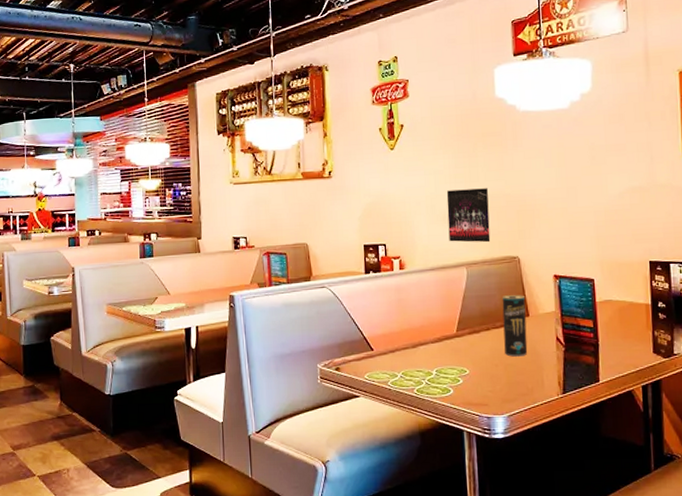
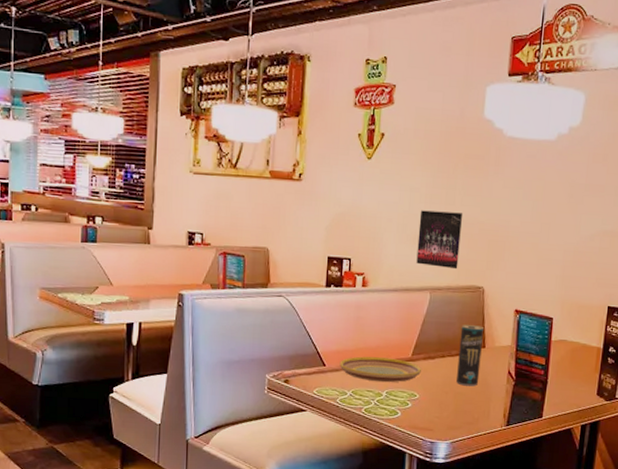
plate: none [386,336,468,361] -> present [339,356,421,383]

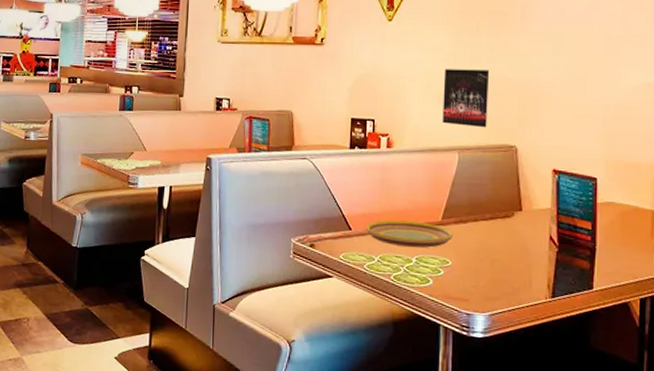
beverage can: present [456,325,484,387] -> none [492,186,519,253]

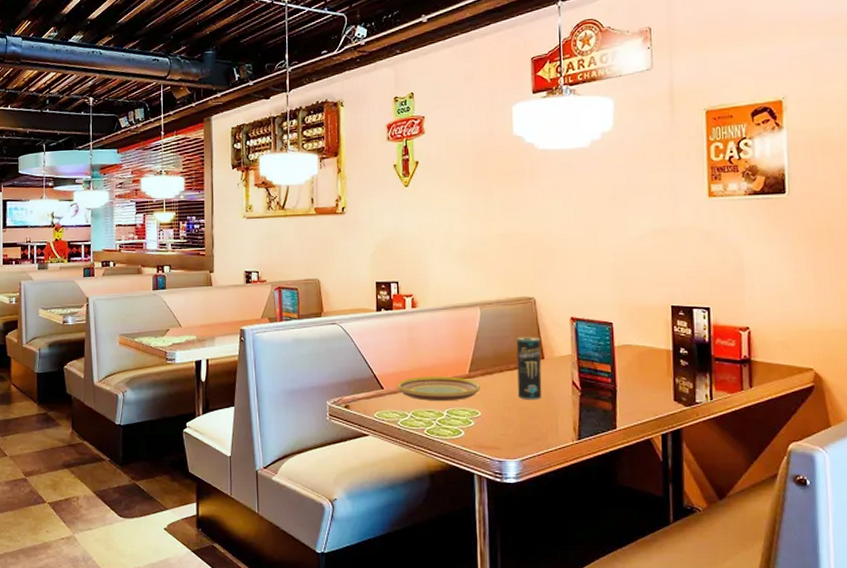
album cover: present [442,69,489,128] -> none [461,227,506,283]
beverage can: none [492,186,519,253] -> present [516,337,542,400]

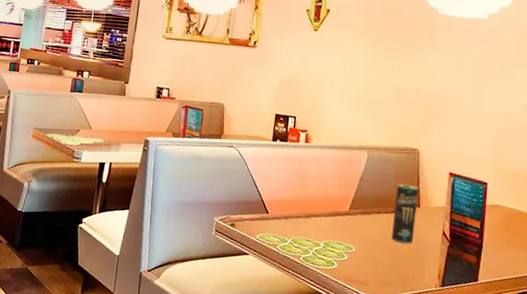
plate: present [397,376,480,402] -> none [281,206,358,235]

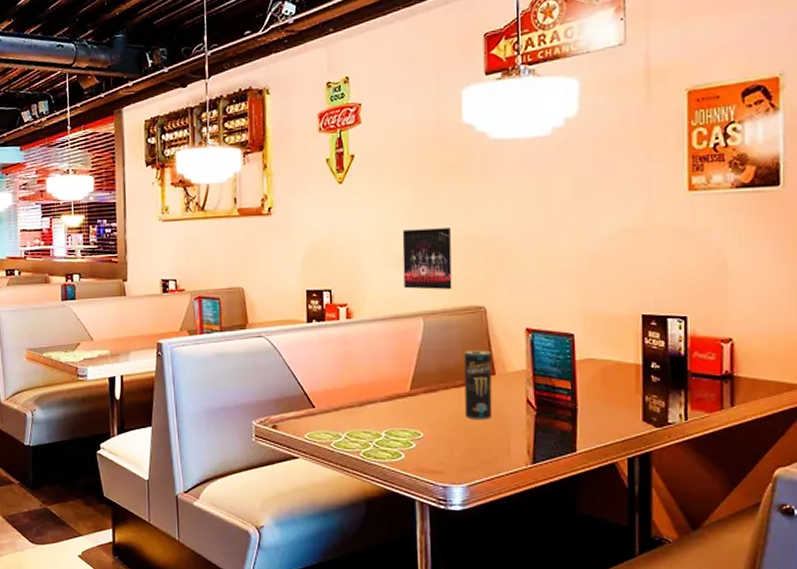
album cover: none [355,77,399,132] -> present [402,228,452,290]

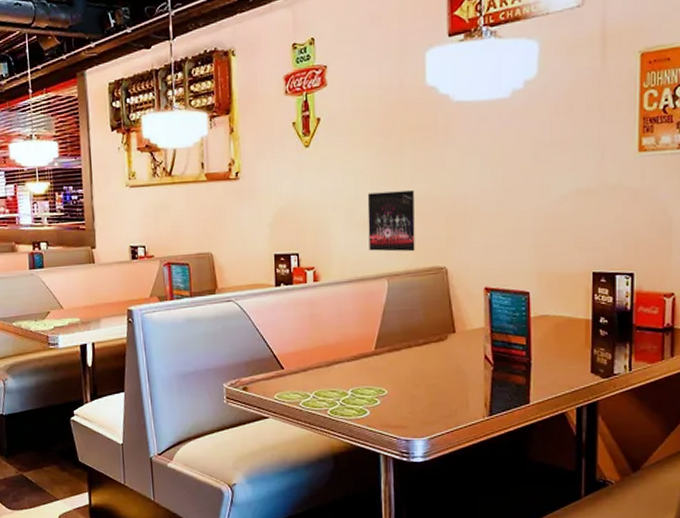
beverage can: present [463,350,493,420] -> none [426,309,453,376]

